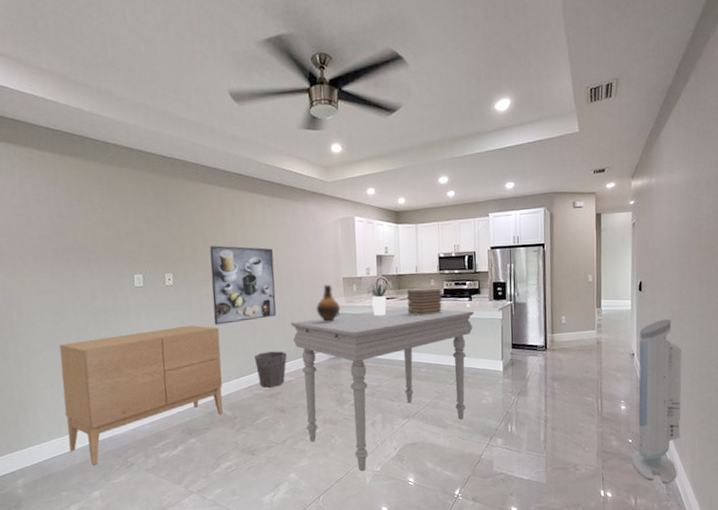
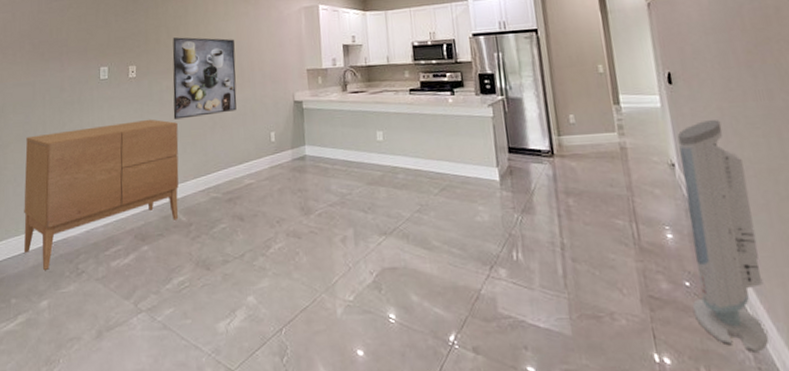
waste bin: present [254,351,288,388] -> none [212,149,248,191]
dining table: present [291,306,474,471] -> none [252,101,458,299]
ceramic jug: present [316,284,340,323] -> none [278,76,305,119]
potted plant: present [363,283,395,316] -> none [329,75,364,112]
book stack: present [407,288,443,316] -> none [378,80,421,113]

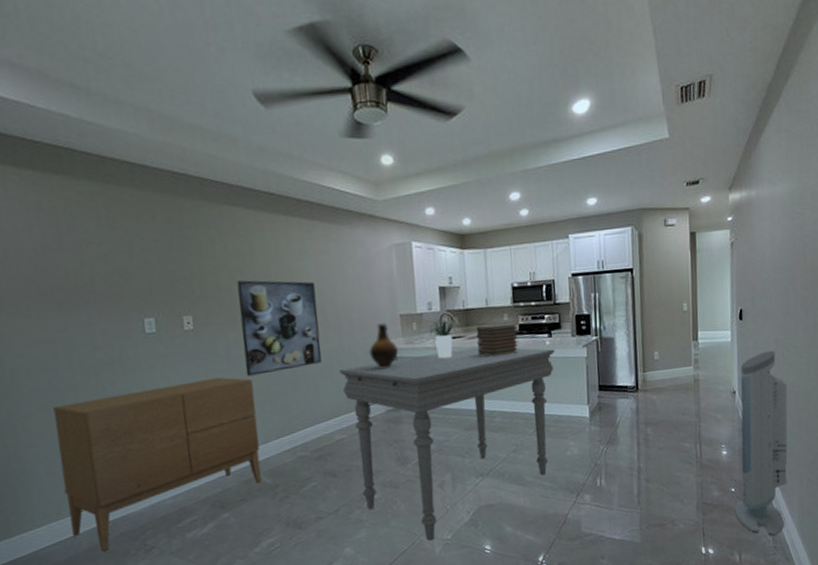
dining table: none [252,101,458,299] -> present [340,346,555,540]
ceramic jug: none [278,76,305,119] -> present [369,323,398,369]
potted plant: none [329,75,364,112] -> present [425,320,462,359]
book stack: none [378,80,421,113] -> present [476,323,519,357]

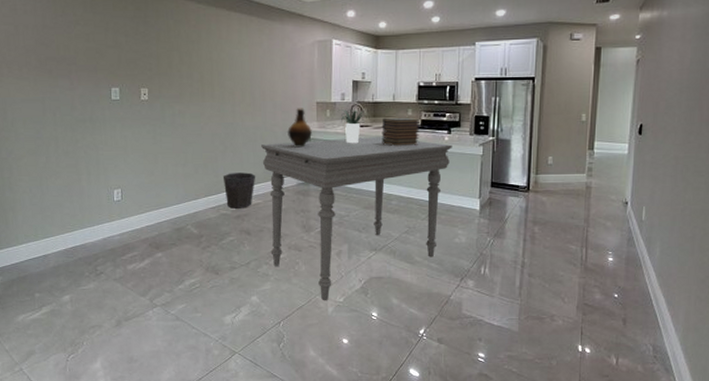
sideboard: present [53,377,262,551] -> none [39,140,191,270]
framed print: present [237,280,322,376] -> none [185,63,248,142]
waste bin: none [296,404,337,449] -> present [222,172,256,209]
air purifier: present [734,351,788,536] -> none [615,167,683,345]

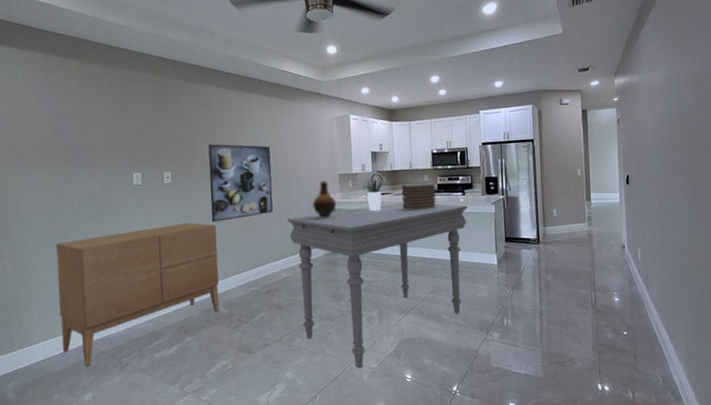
sideboard: none [39,140,191,270] -> present [56,222,220,366]
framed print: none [185,63,248,142] -> present [208,144,273,222]
waste bin: present [222,172,256,209] -> none [250,247,284,285]

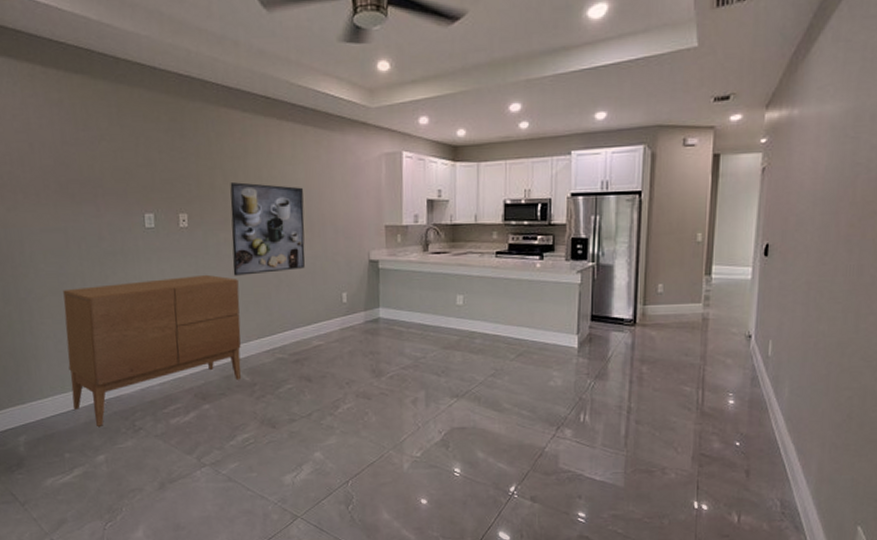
dining table: present [288,202,468,368] -> none [322,263,545,455]
ceramic jug: present [312,180,336,219] -> none [352,233,381,280]
potted plant: present [359,179,390,212] -> none [410,234,448,274]
book stack: present [401,183,437,211] -> none [462,242,507,276]

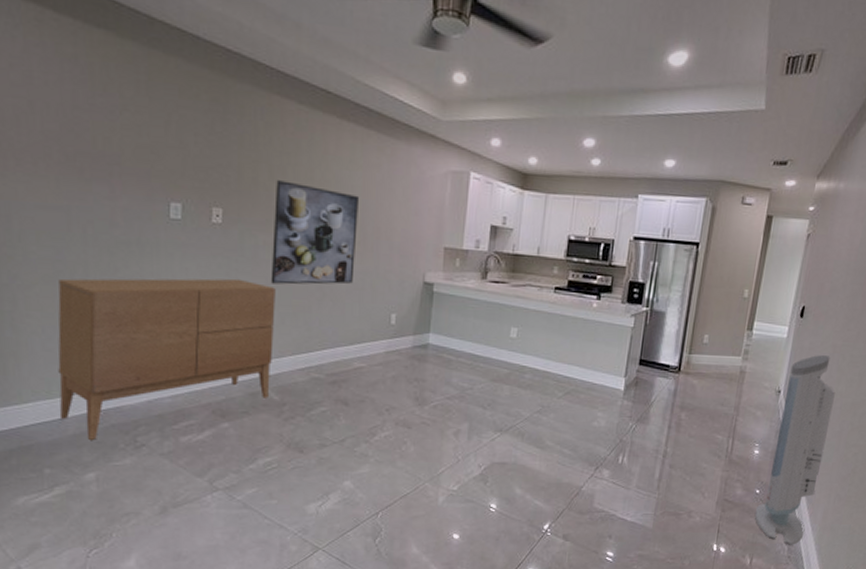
air purifier: none [737,294,816,500] -> present [754,355,835,545]

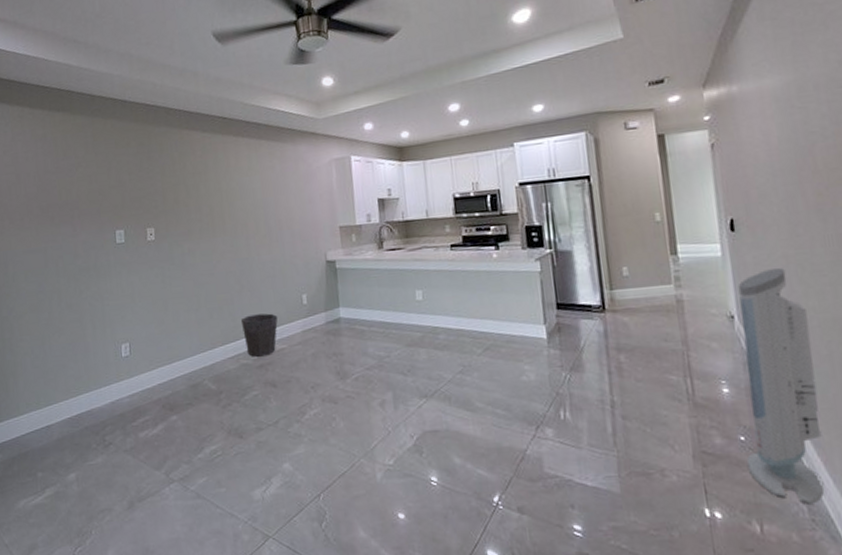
sideboard: present [58,278,276,440] -> none [41,284,207,443]
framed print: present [270,180,358,285] -> none [192,195,265,284]
waste bin: none [317,327,361,373] -> present [240,313,278,357]

